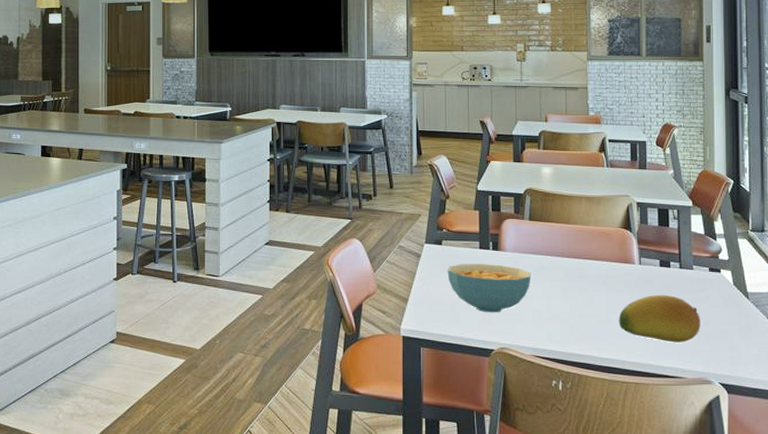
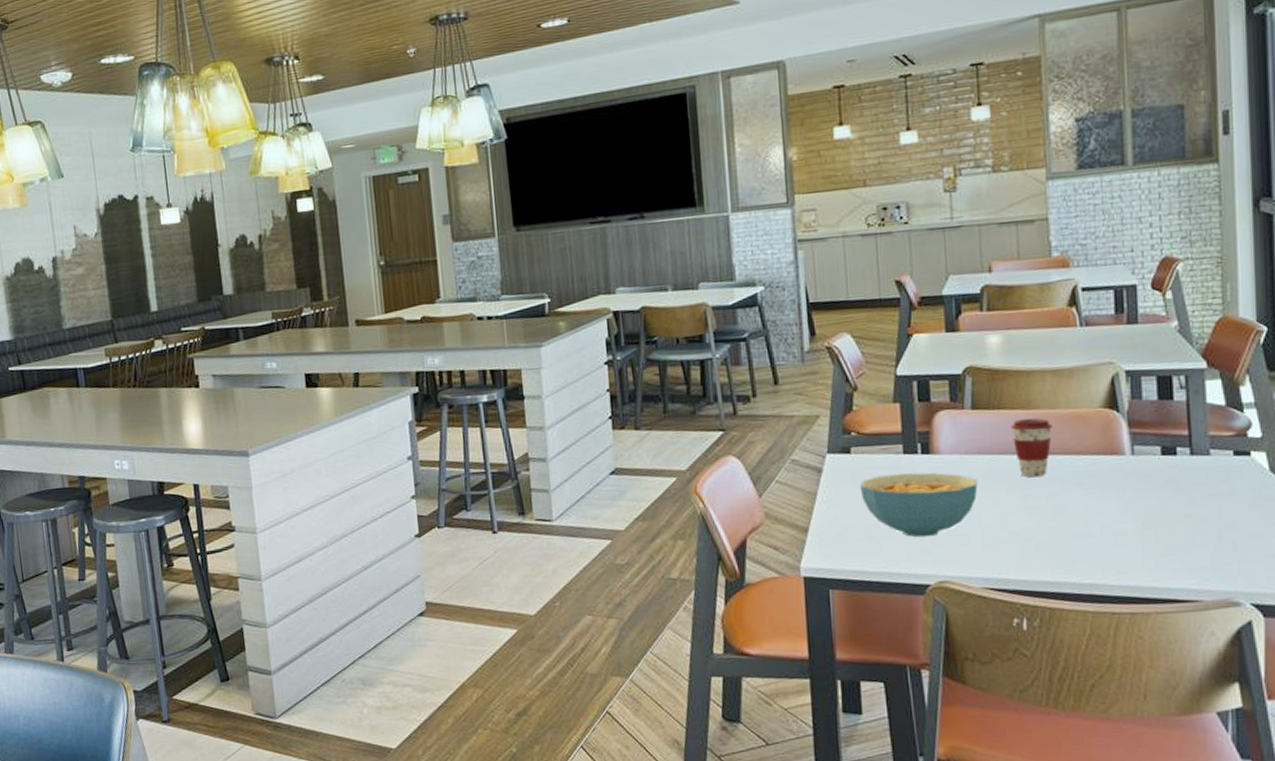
coffee cup: none [556,231,586,275] -> present [1011,418,1054,478]
fruit: present [618,295,700,343] -> none [1104,492,1223,556]

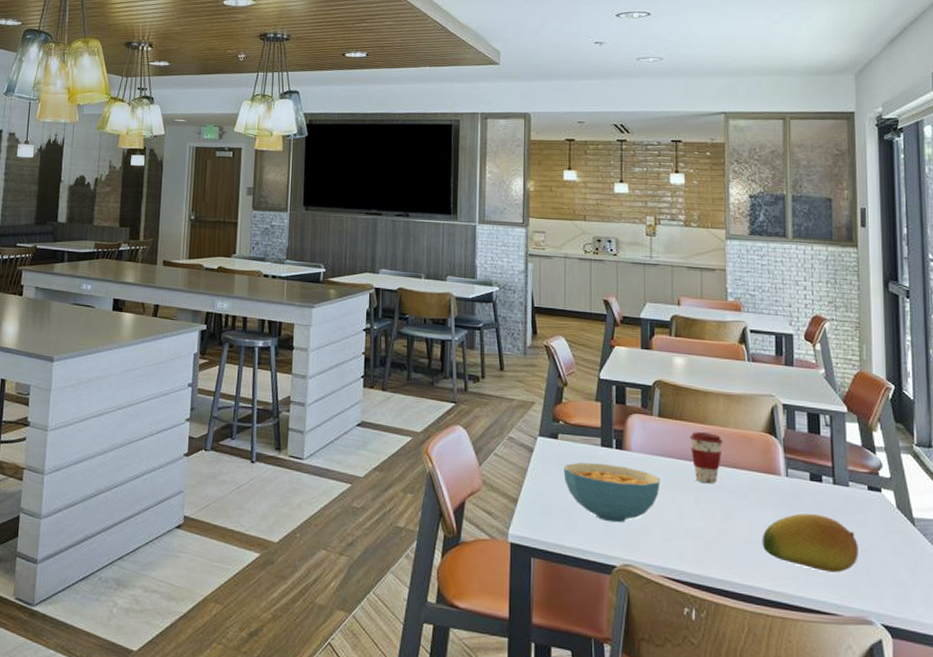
fruit: none [1104,492,1223,556] -> present [762,513,858,573]

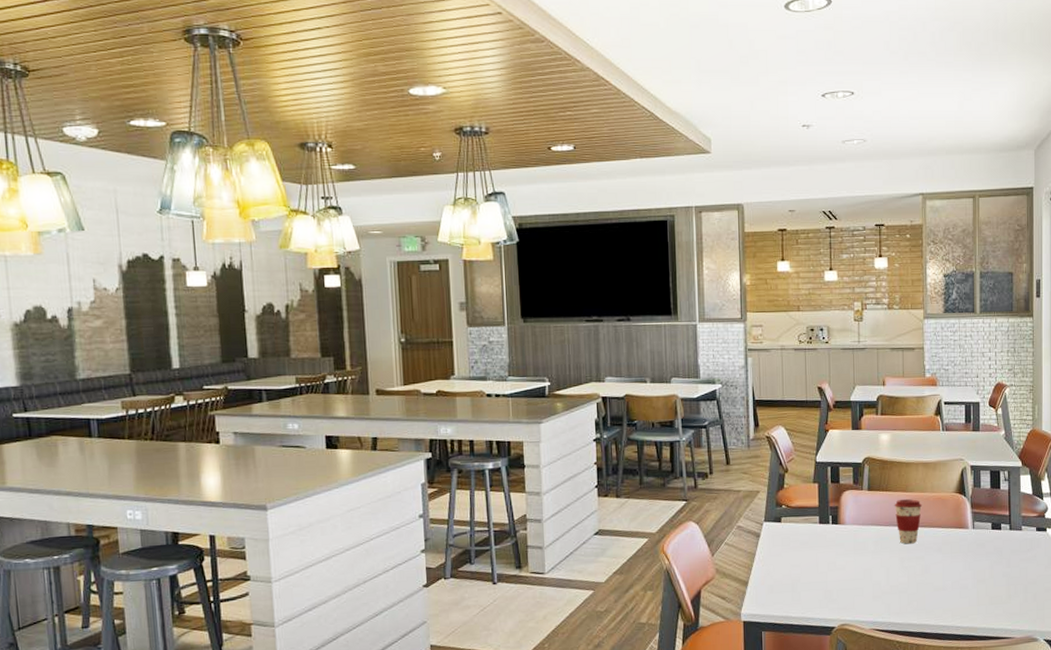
cereal bowl: present [563,462,660,523] -> none [787,539,870,590]
fruit: present [762,513,858,573] -> none [953,557,1028,604]

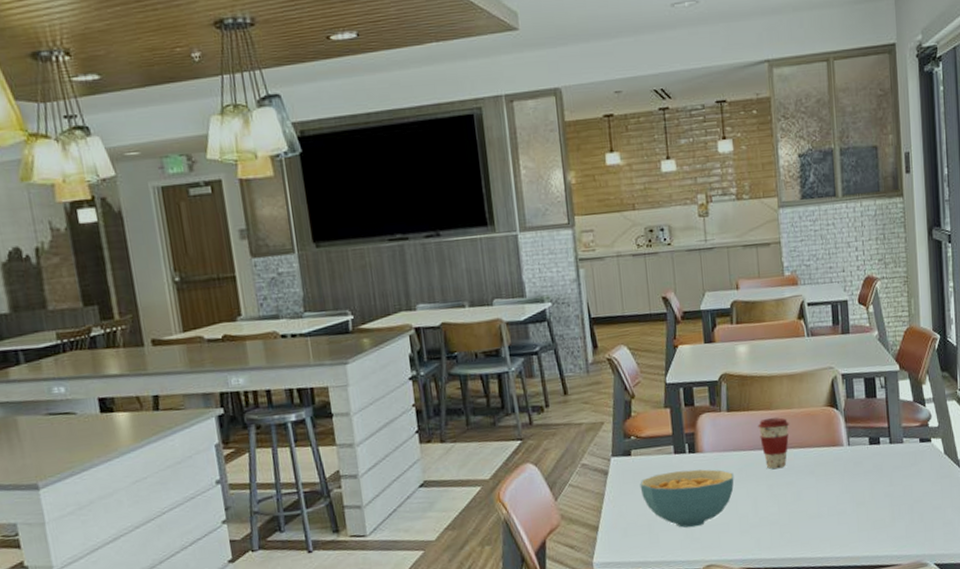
cereal bowl: none [787,539,870,590] -> present [640,469,734,528]

